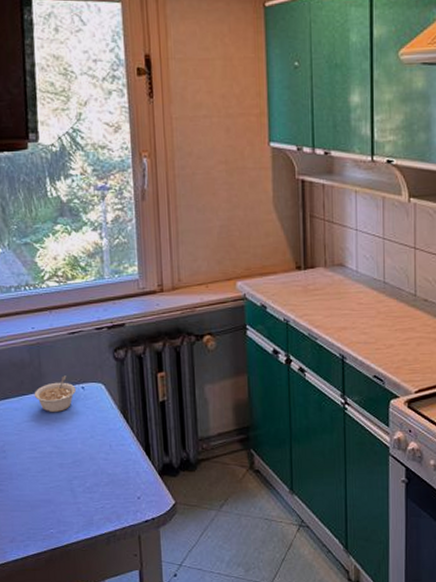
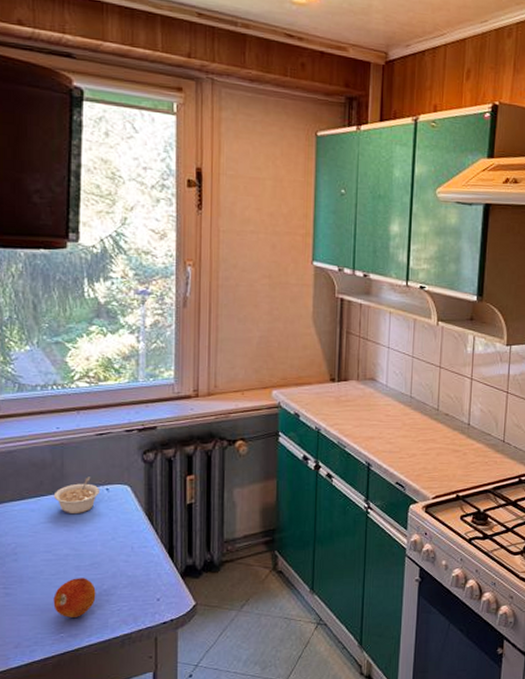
fruit: none [41,475,80,514] -> present [53,578,96,618]

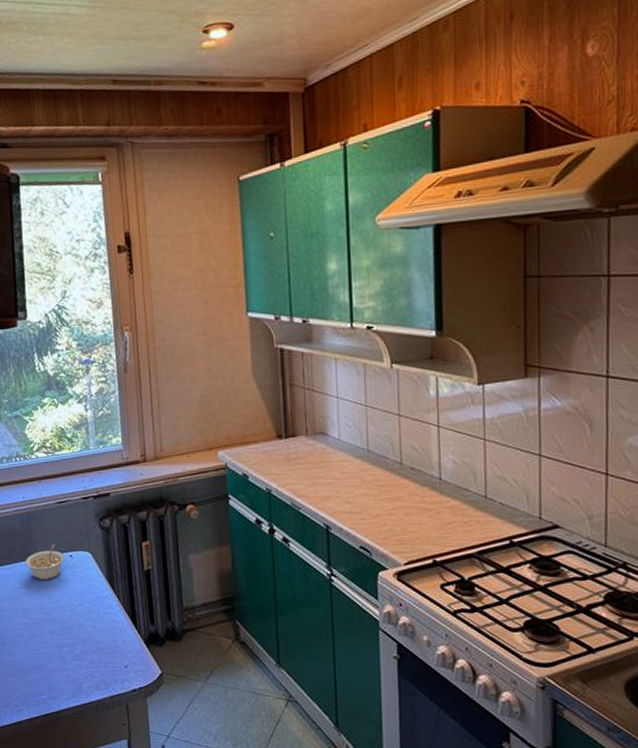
fruit: present [53,578,96,618] -> none [33,642,70,681]

